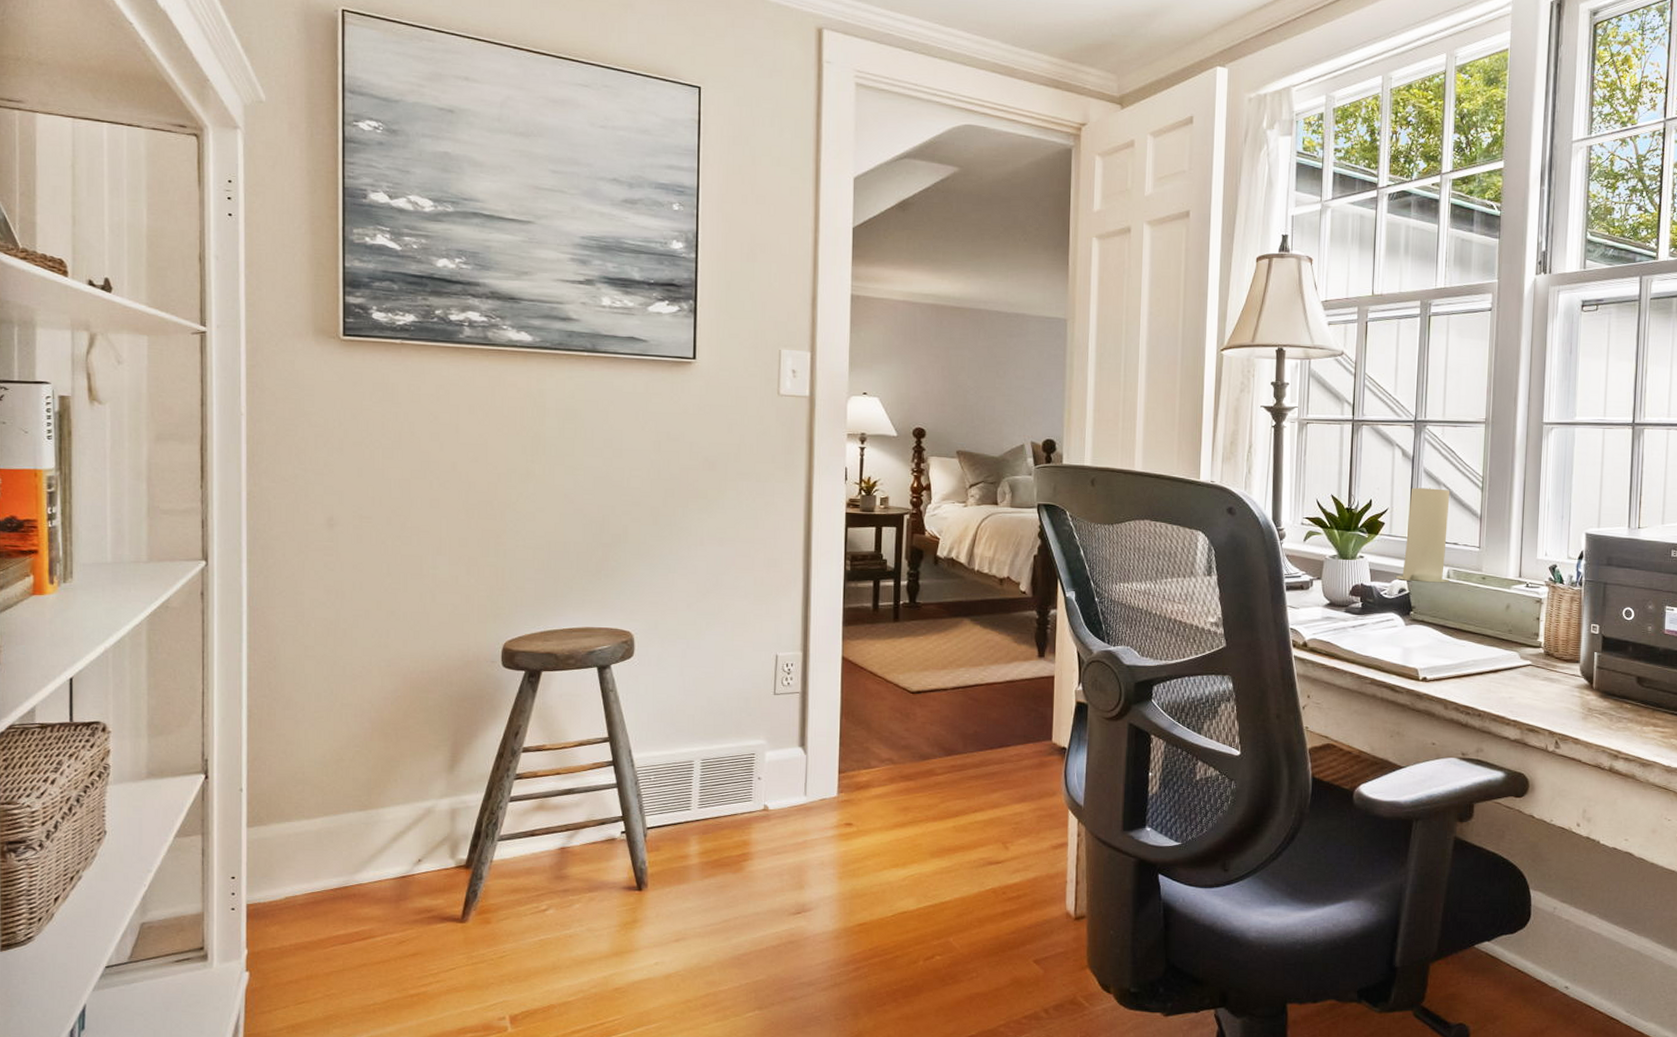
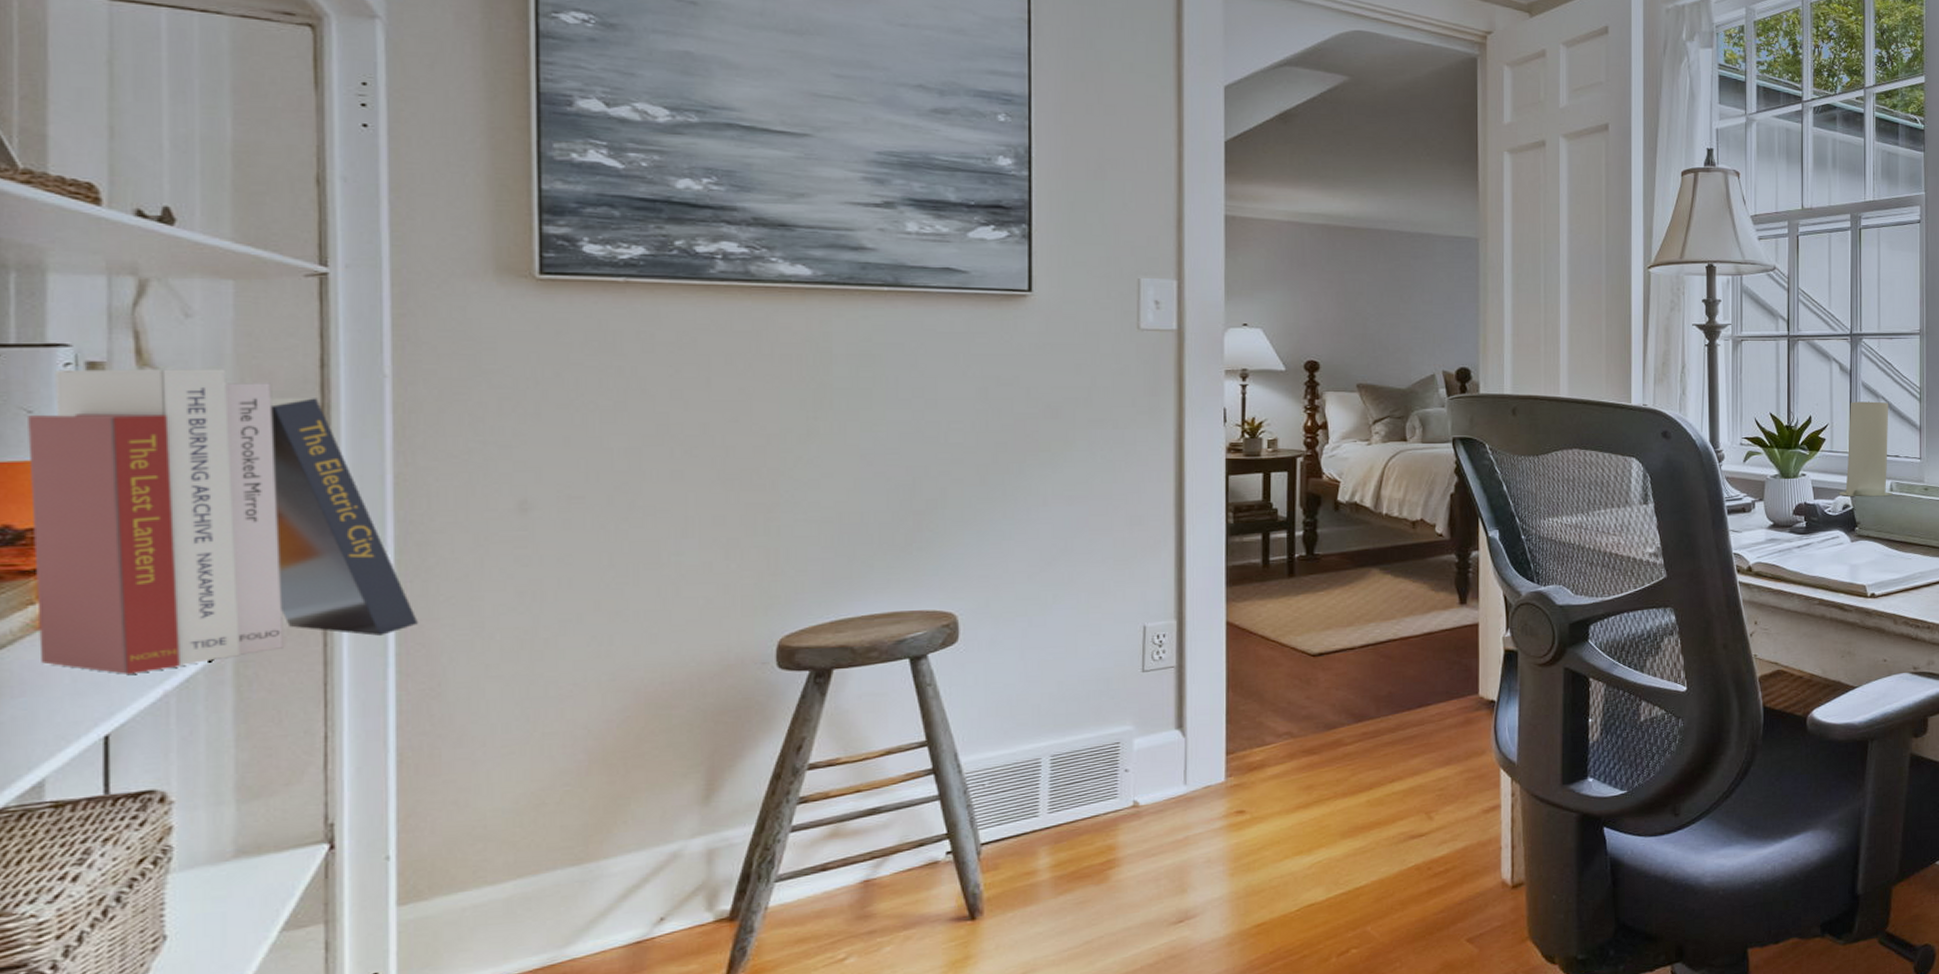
books: none [25,401,262,633] -> present [28,369,419,674]

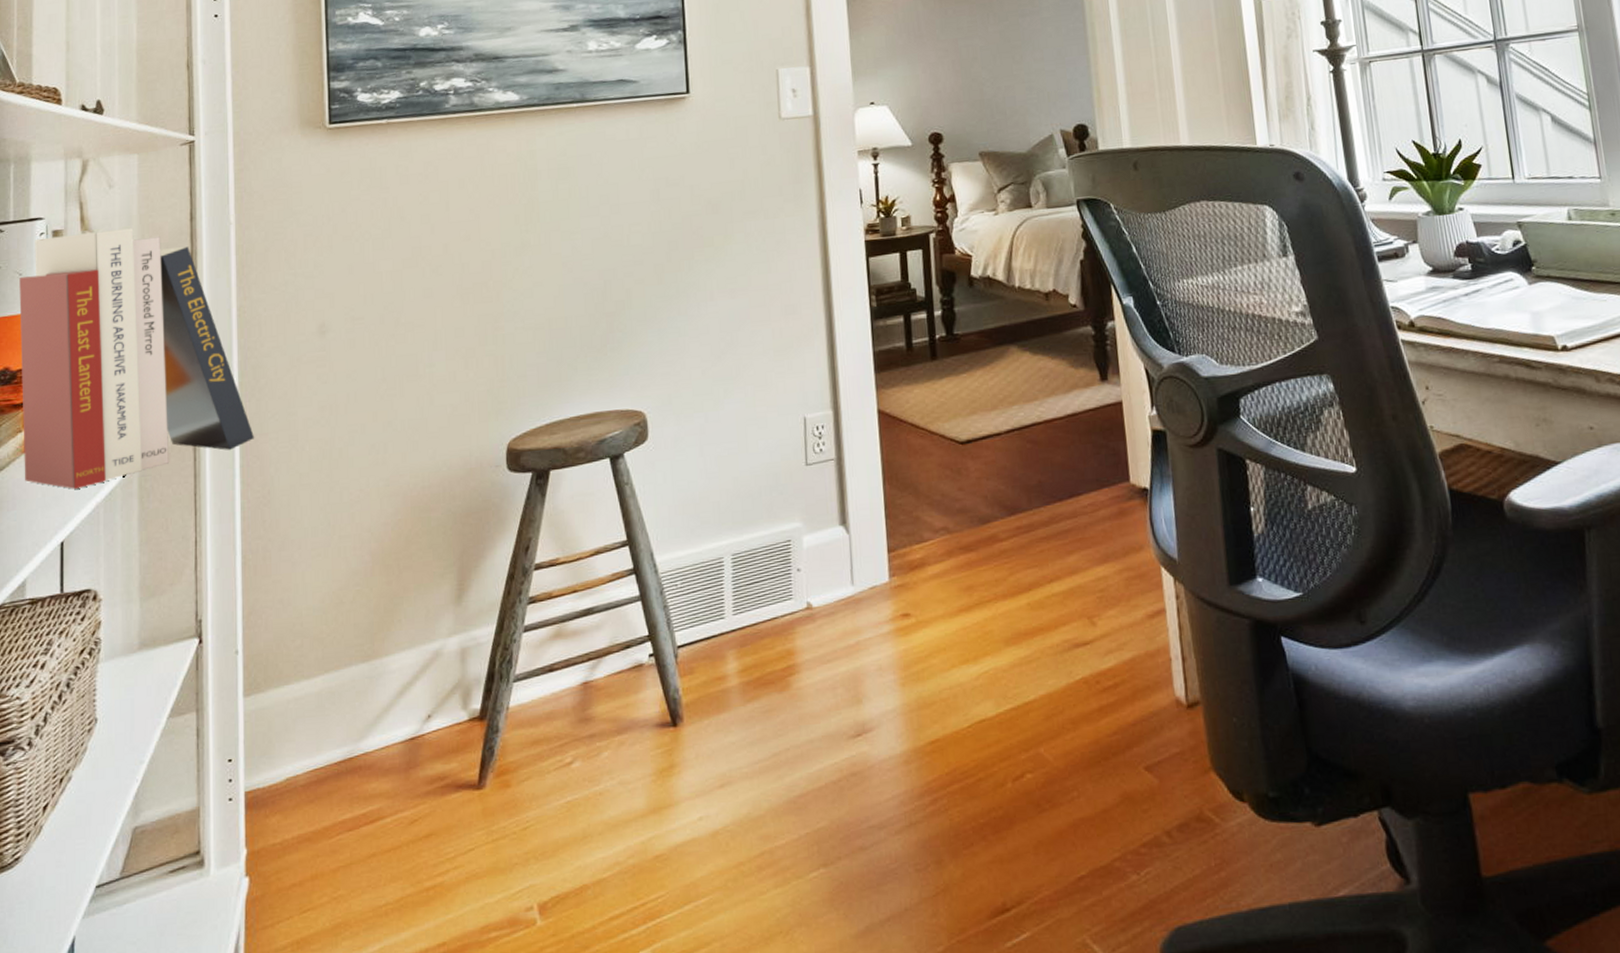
candle: present [1838,401,1893,497] -> none [1505,114,1572,231]

